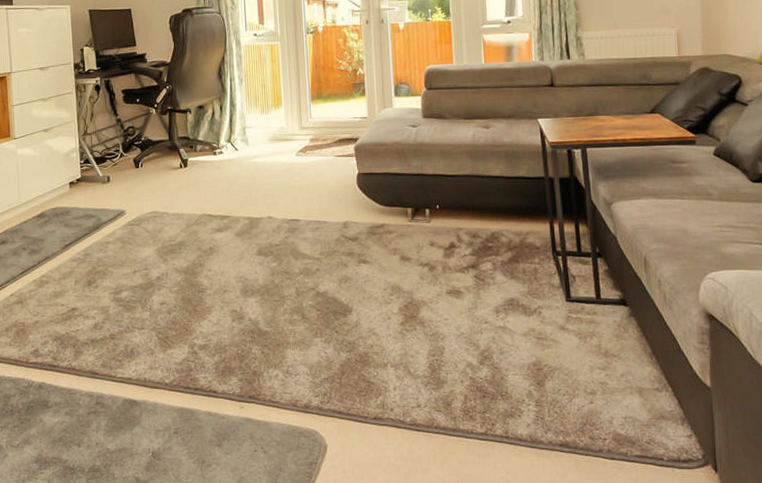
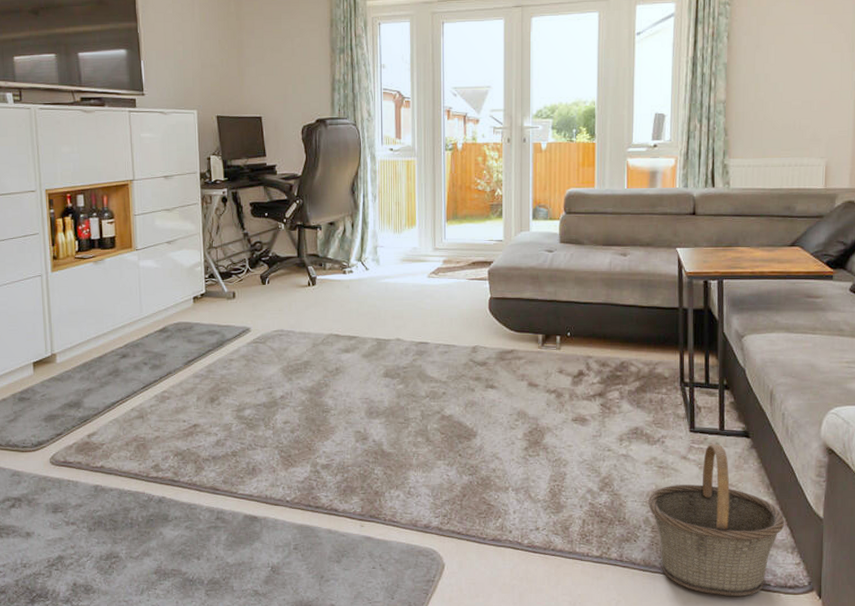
basket: none [530,313,672,472] -> present [648,444,785,596]

